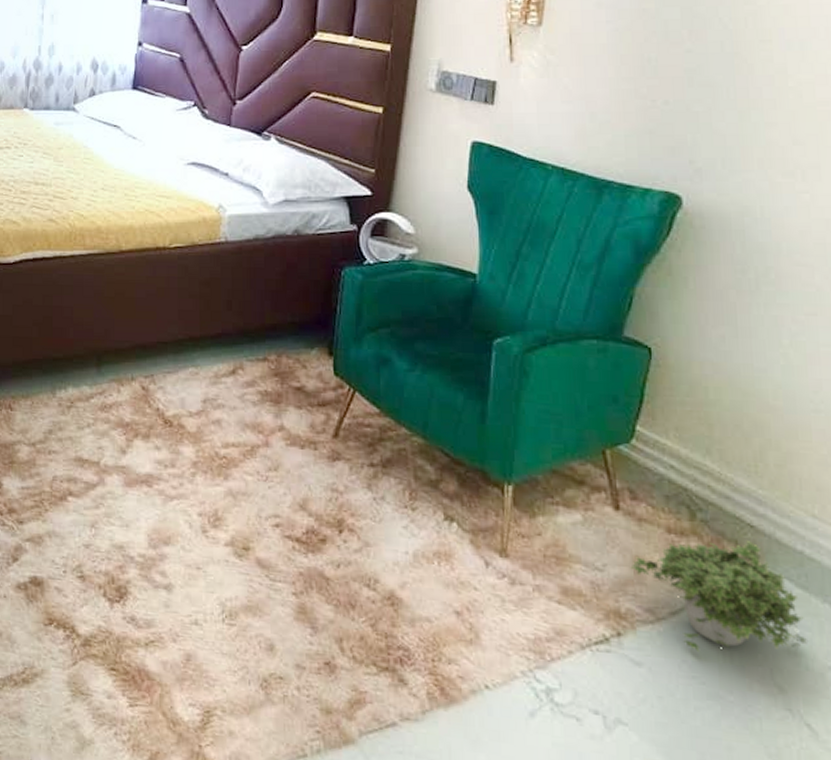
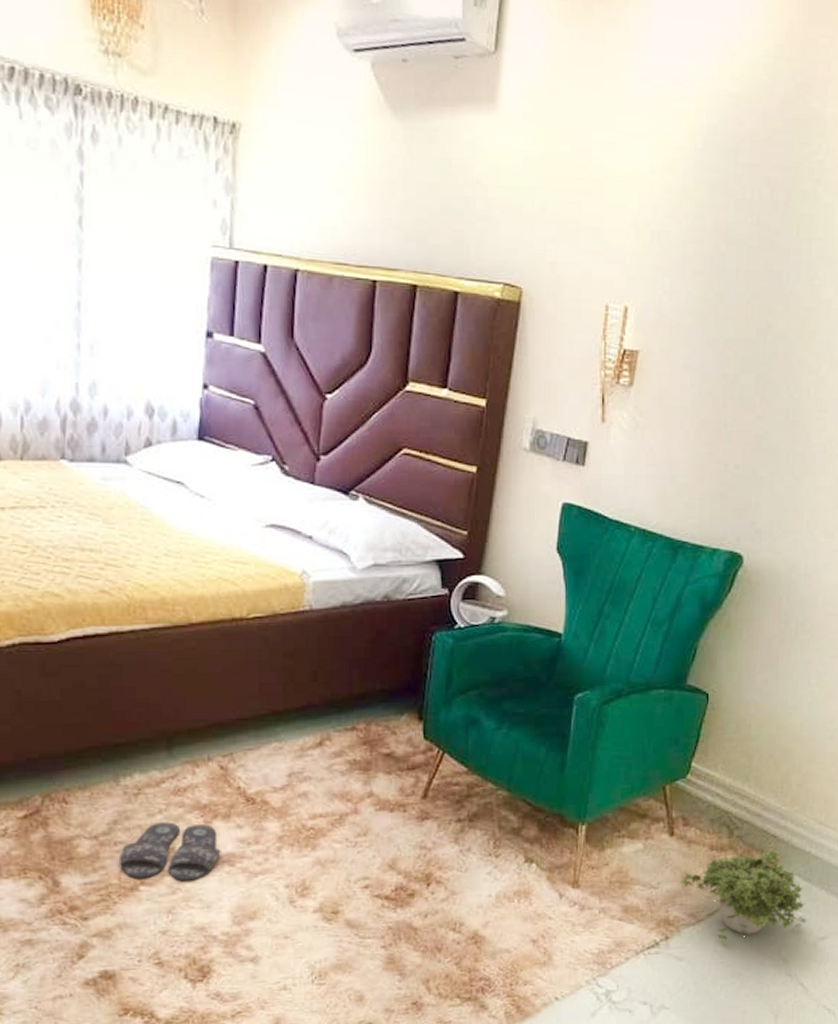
slippers: none [52,436,140,498] -> present [119,822,221,882]

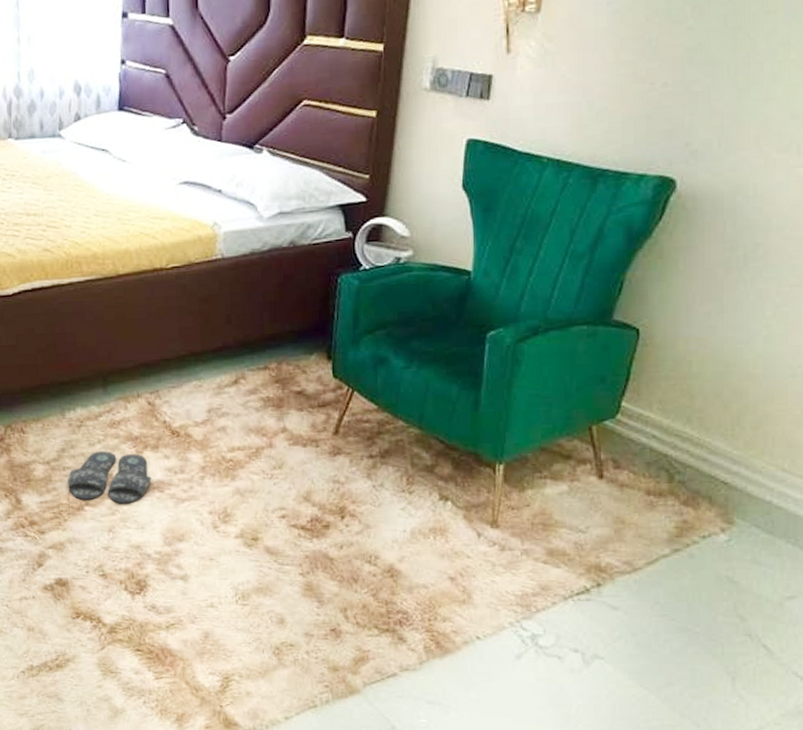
potted plant: present [679,849,808,942] -> none [611,496,771,594]

